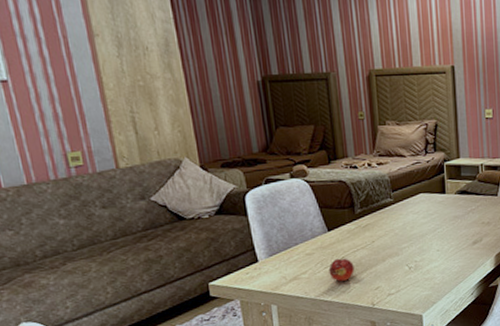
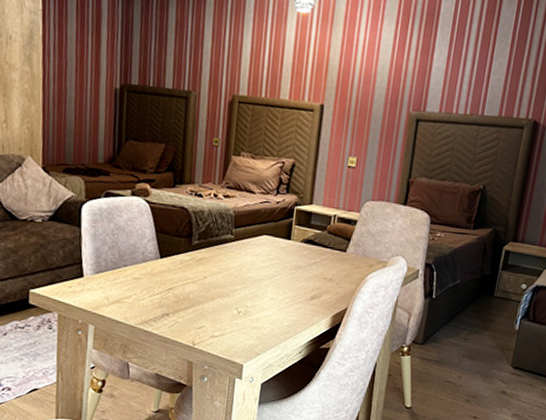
fruit: present [328,258,354,281] -> none [153,288,181,313]

